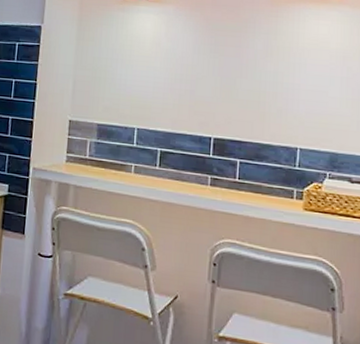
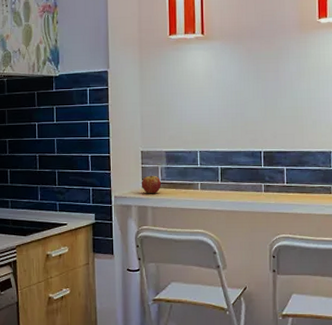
fruit: none [65,149,88,171] -> present [141,175,161,194]

